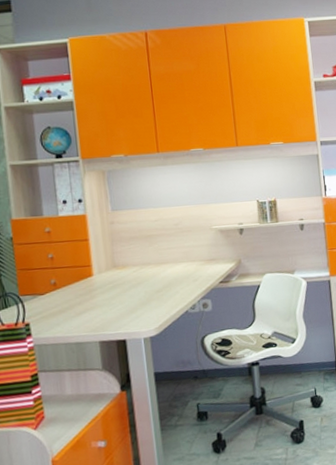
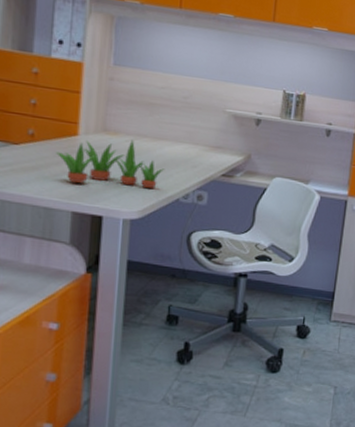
succulent plant: none [77,270,170,316] -> present [56,140,164,188]

